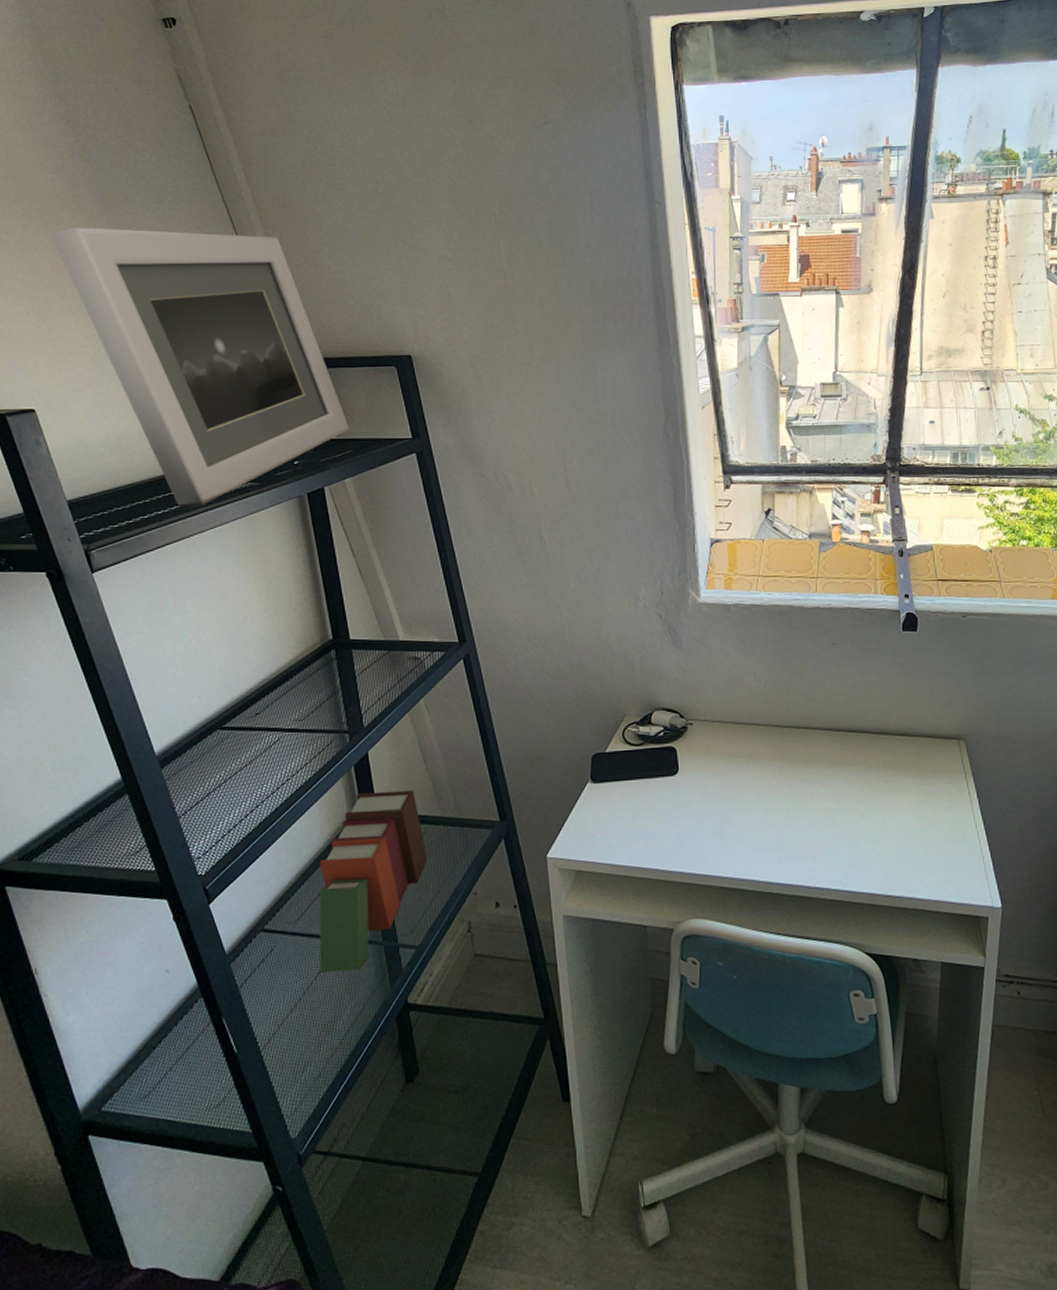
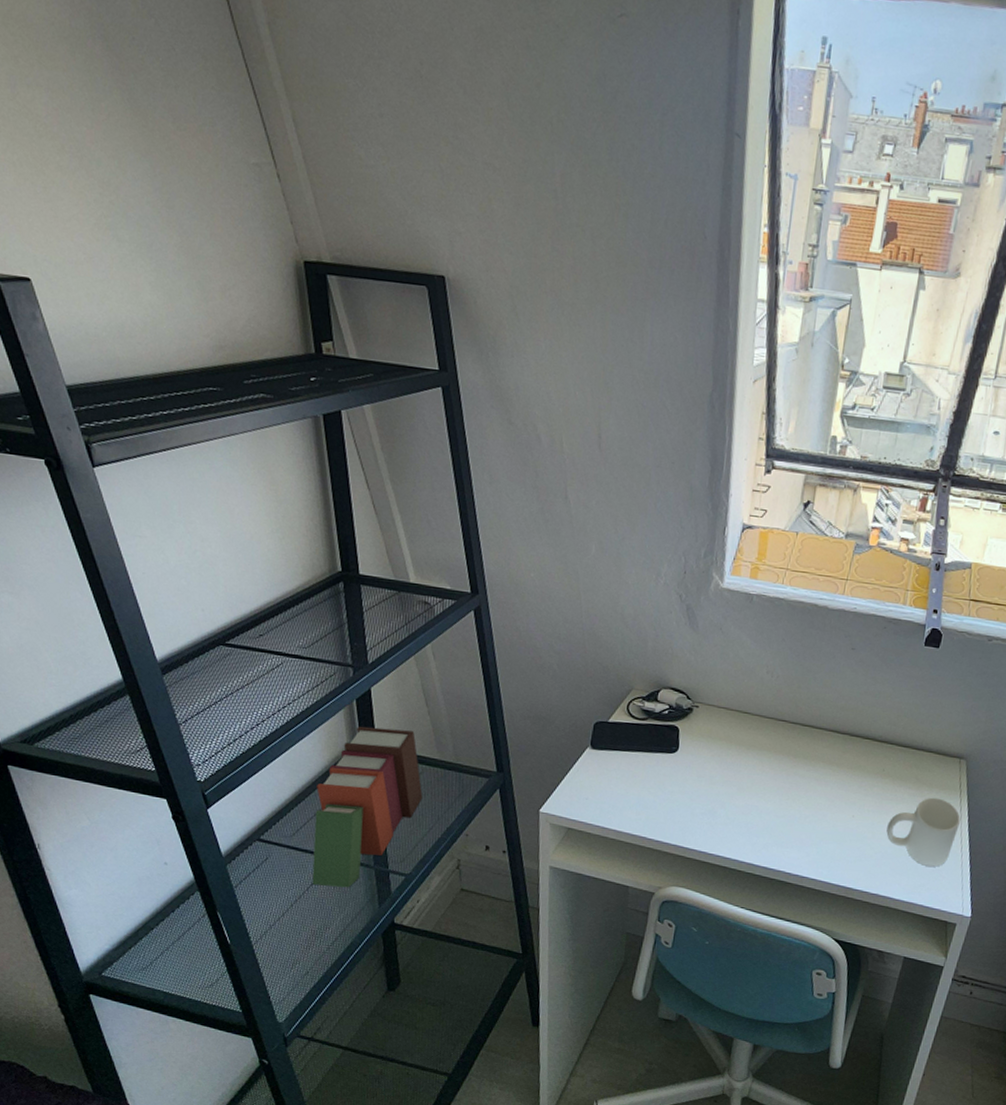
picture frame: present [50,227,349,510] -> none [45,66,372,414]
mug: none [899,783,971,859] -> present [886,797,960,868]

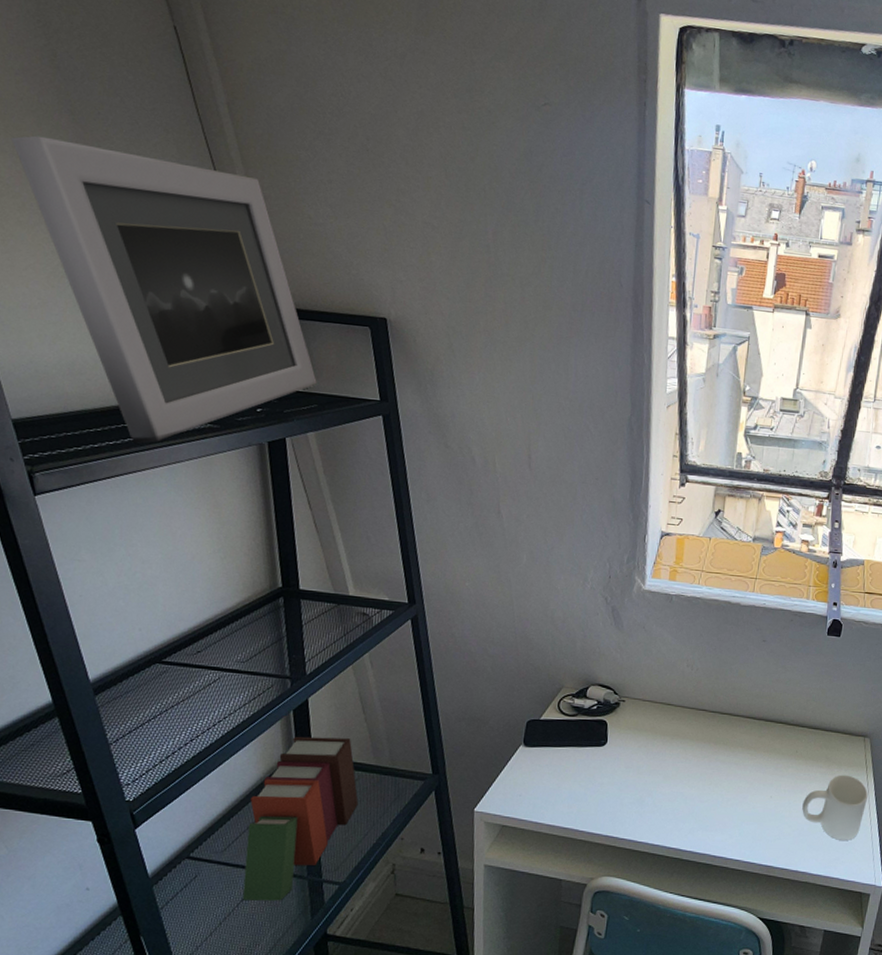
picture frame: none [45,66,372,414] -> present [10,135,317,444]

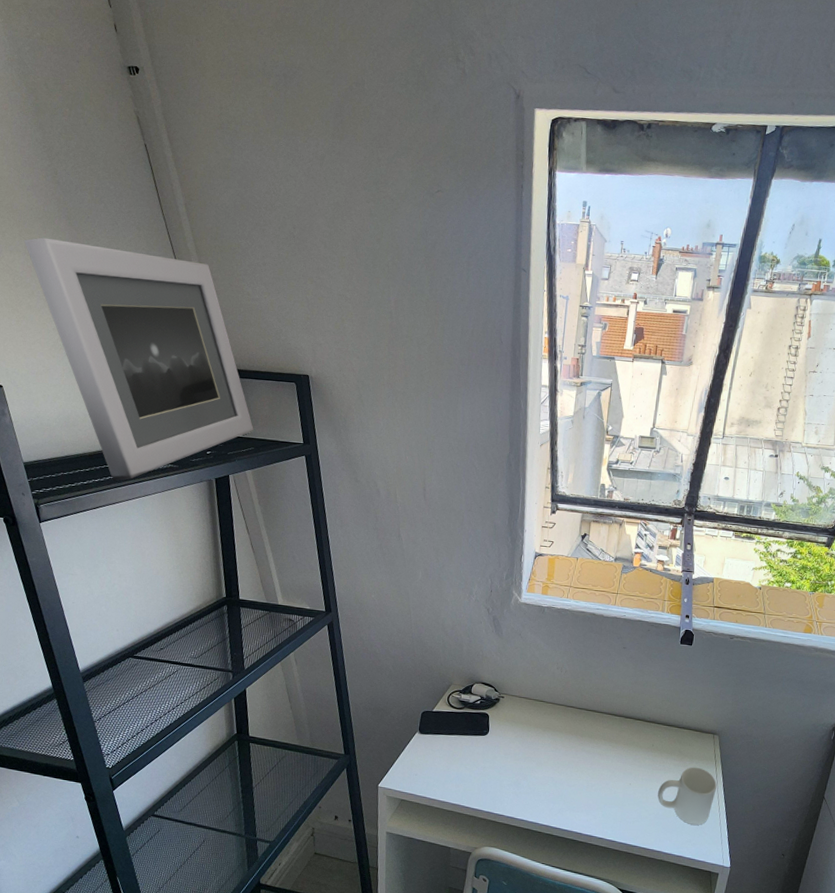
books: present [242,736,359,901] -> none [194,719,285,854]

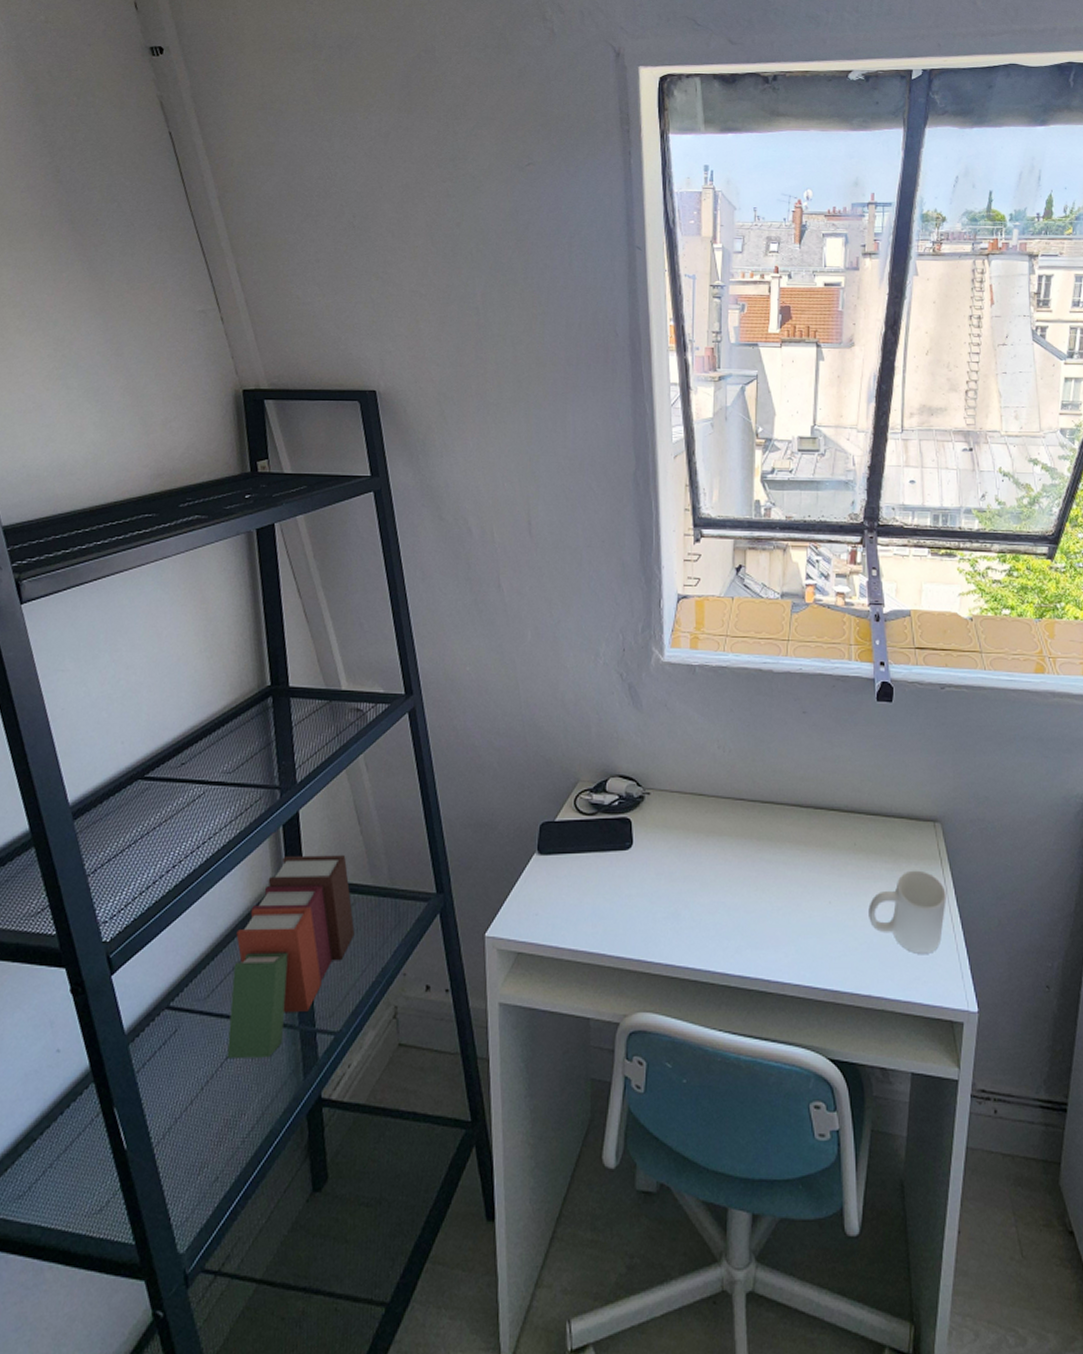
picture frame: present [23,237,254,481] -> none [14,246,306,541]
books: none [194,719,285,854] -> present [227,855,355,1058]

